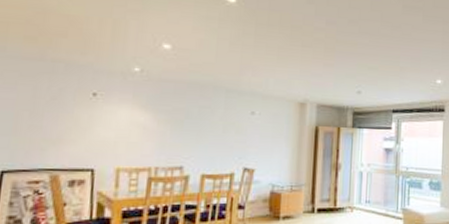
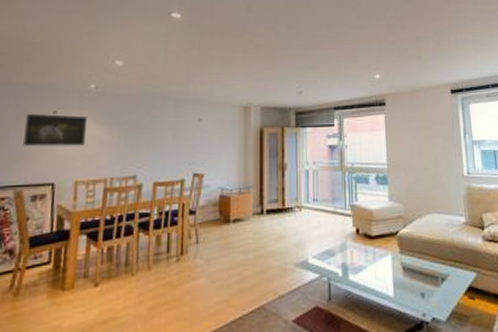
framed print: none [58,93,132,133] -> present [22,113,88,147]

